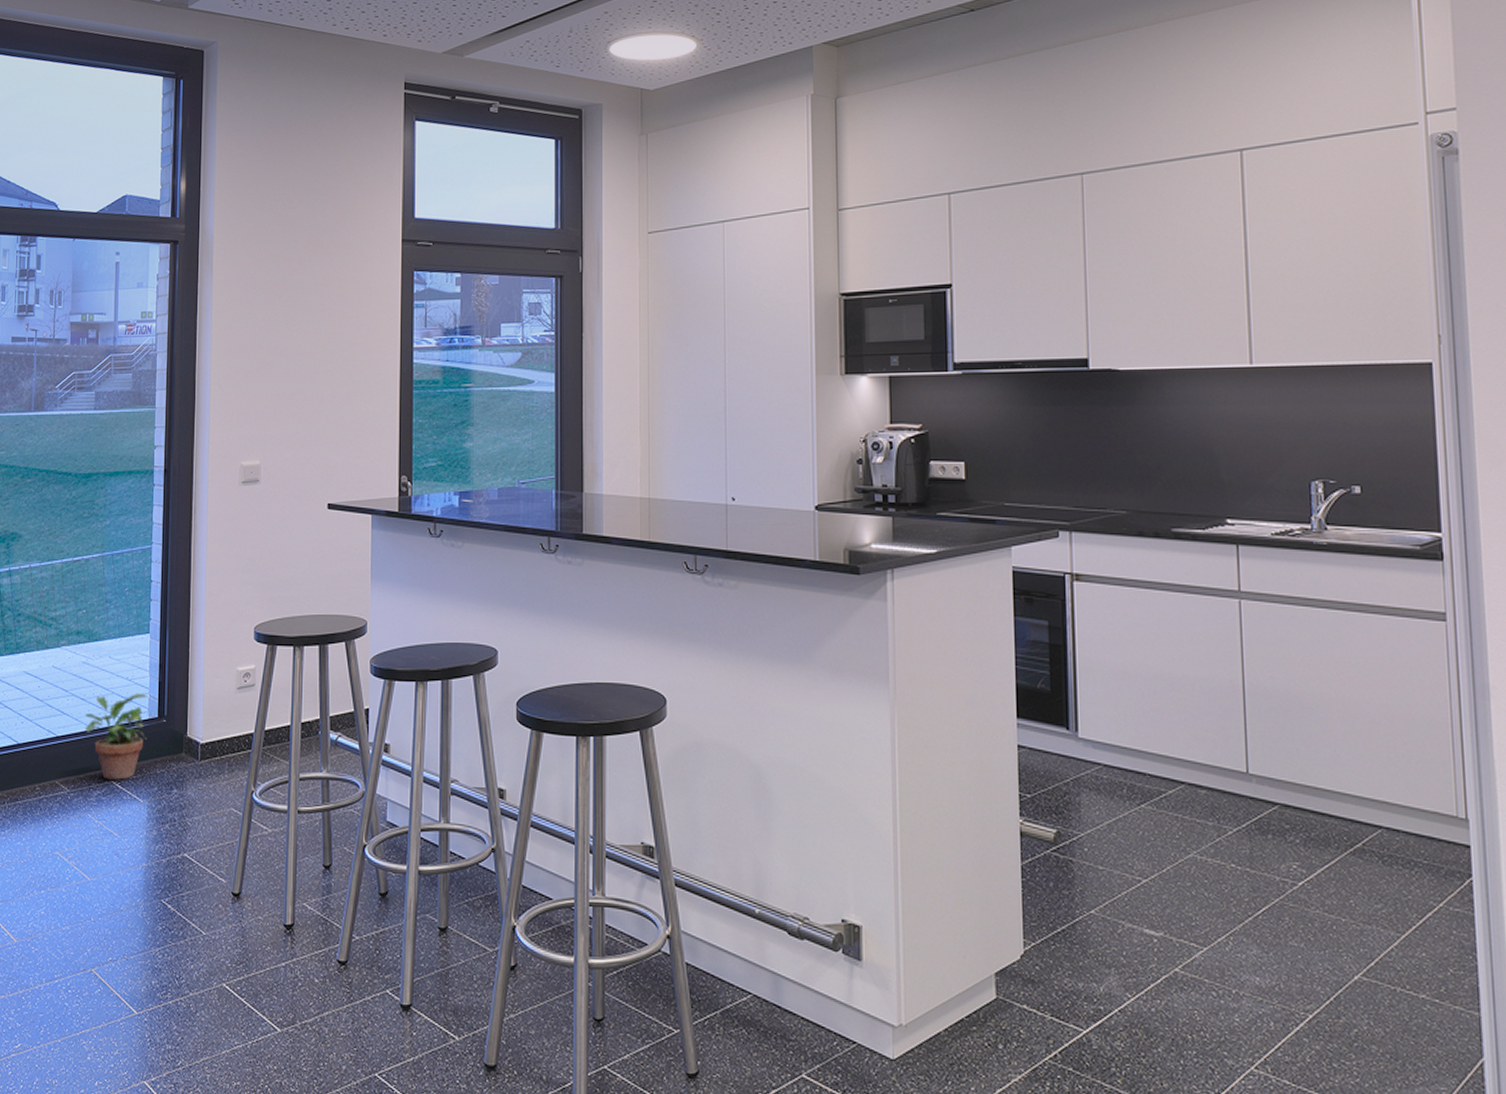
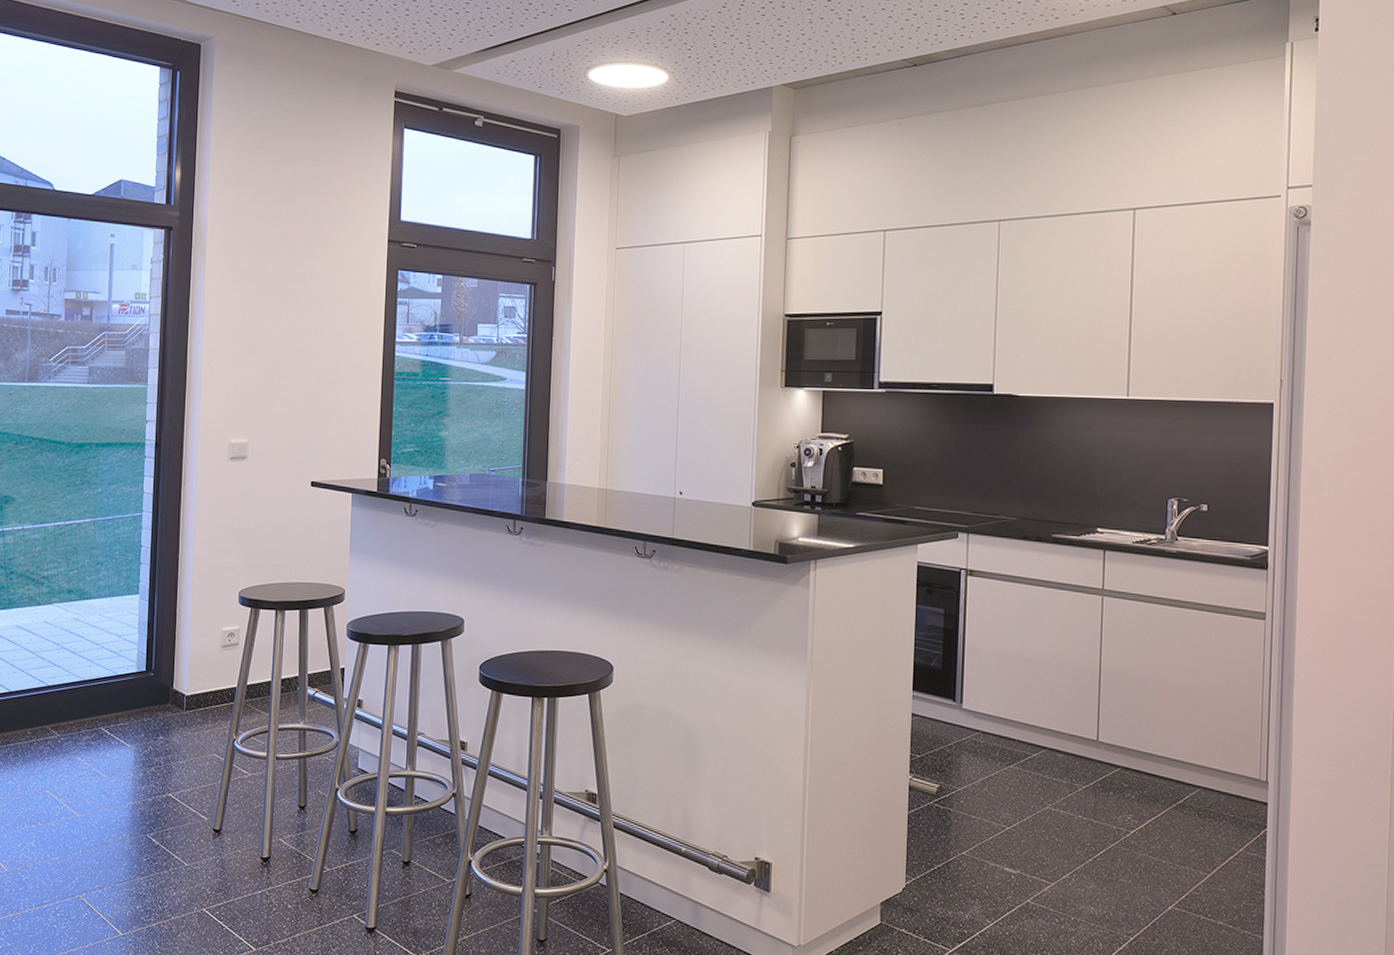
potted plant: present [84,692,148,780] -> none [75,648,137,727]

